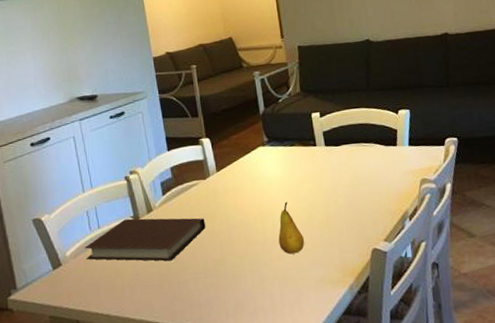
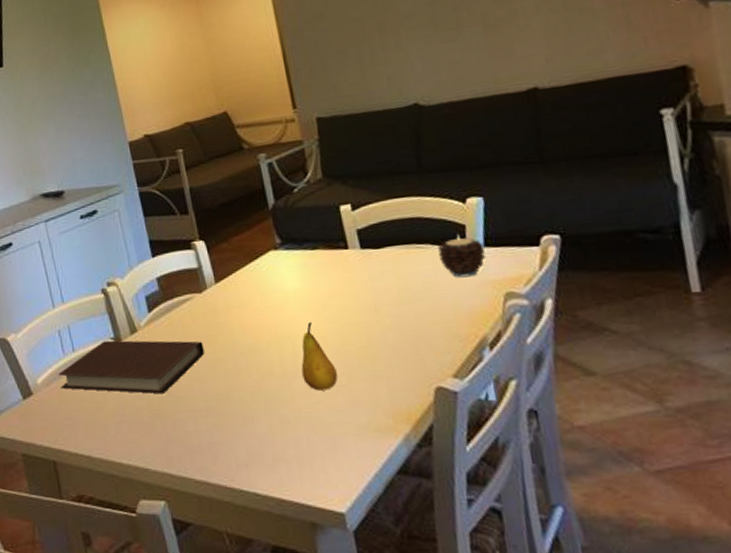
candle: none [378,136,409,168] -> present [437,234,485,278]

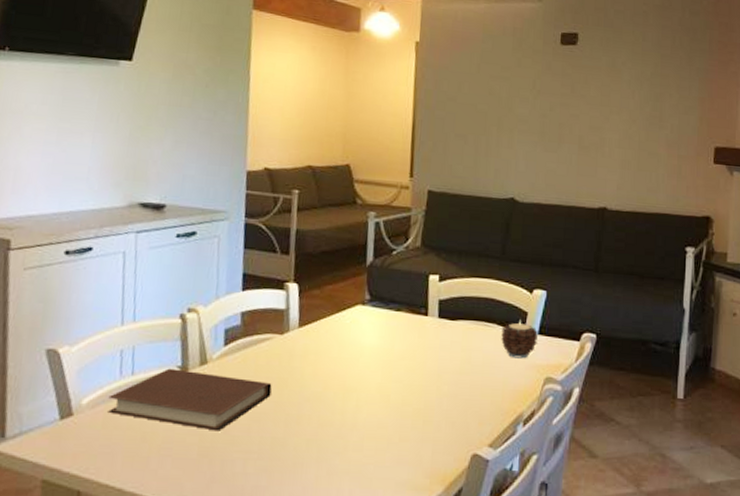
fruit: present [301,323,338,391] -> none [359,379,392,446]

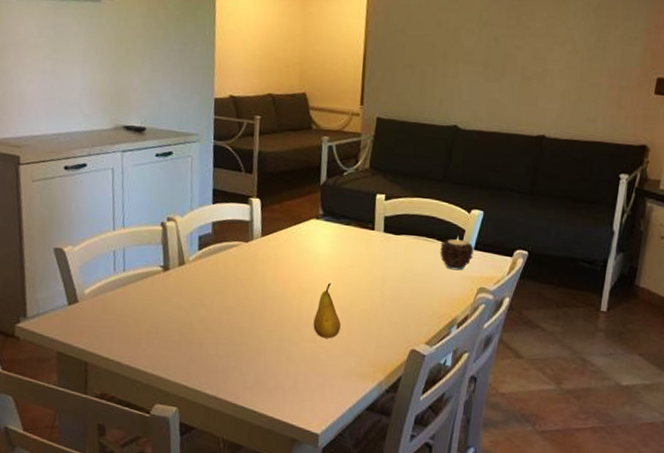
notebook: present [108,368,272,431] -> none [105,267,239,320]
fruit: none [359,379,392,446] -> present [313,283,342,339]

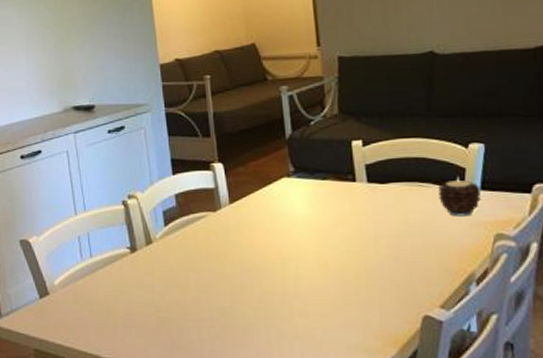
fruit: present [313,283,342,339] -> none [302,247,336,311]

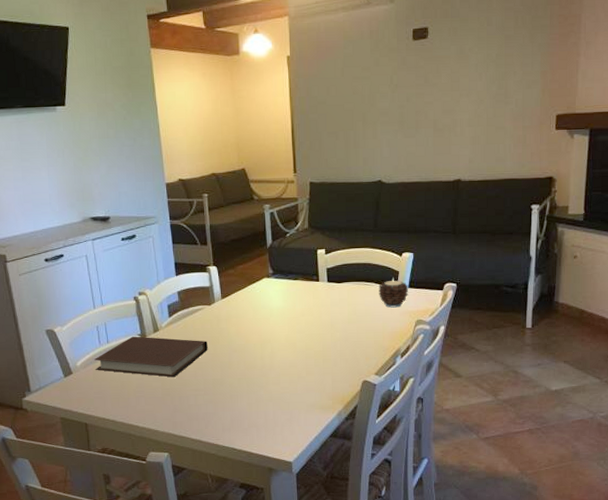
notebook: none [75,249,213,303] -> present [94,336,208,378]

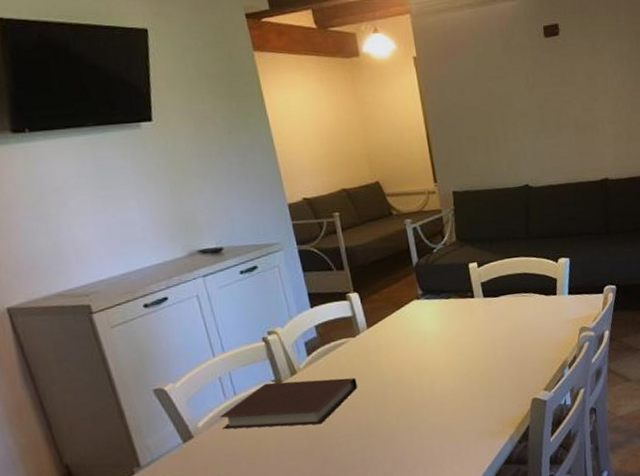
candle: present [379,277,408,308] -> none [537,285,569,318]

